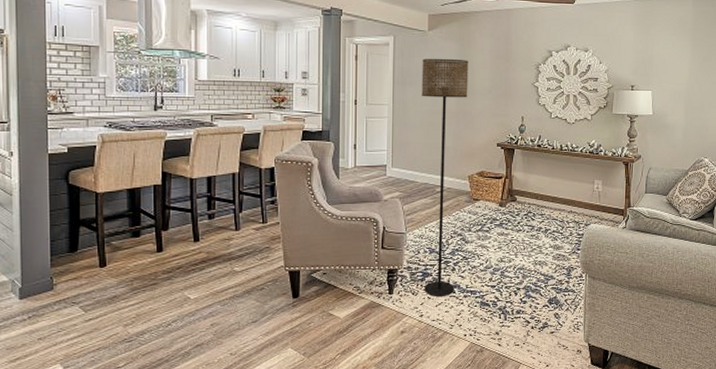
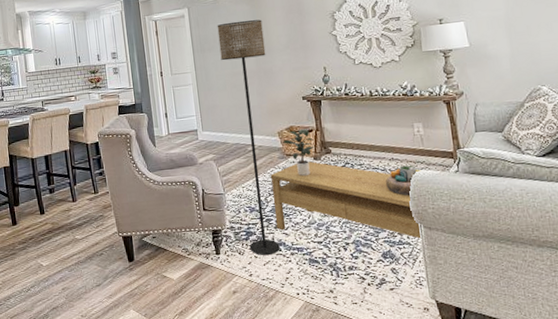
coffee table: none [453,208,586,288] -> present [270,161,423,240]
potted plant: none [472,175,503,222] -> present [283,129,316,177]
decorative bowl: none [562,218,594,247] -> present [386,165,421,196]

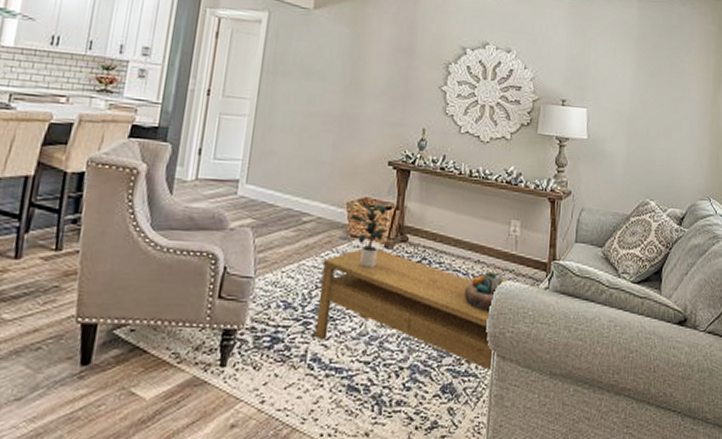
floor lamp: present [217,19,280,255] -> none [270,44,361,374]

